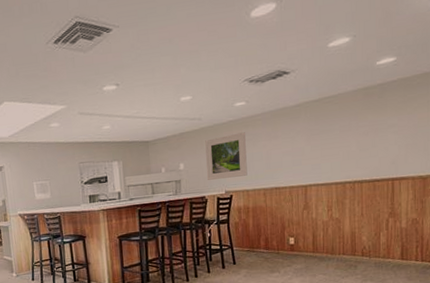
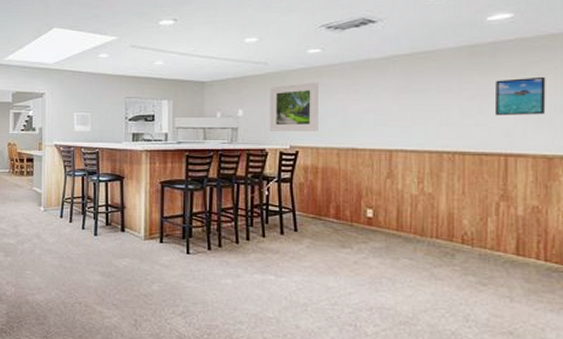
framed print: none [383,110,421,146] -> present [494,76,546,115]

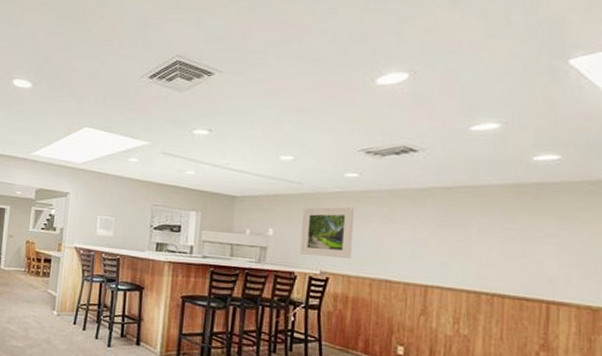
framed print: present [494,76,546,115] -> none [537,222,593,263]

